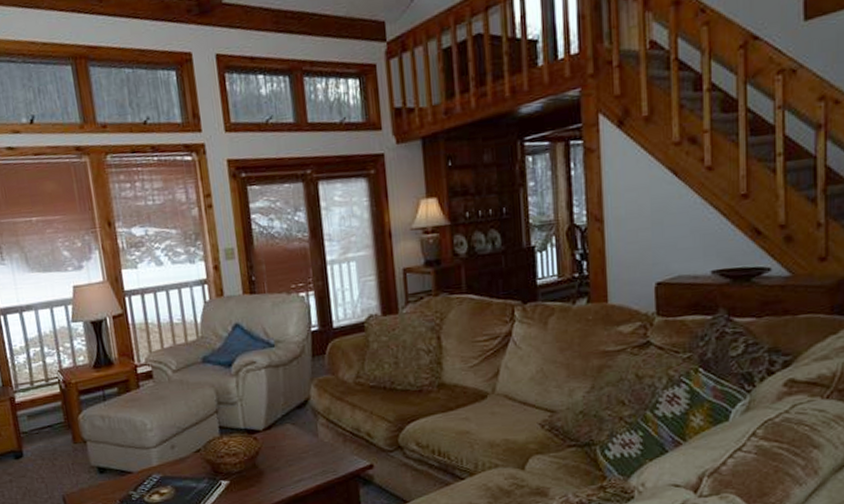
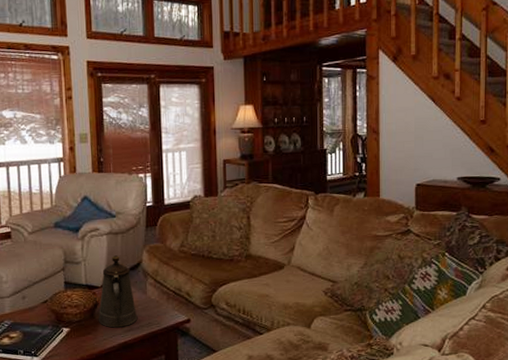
coffee pot: none [261,392,309,478] -> present [98,255,138,328]

